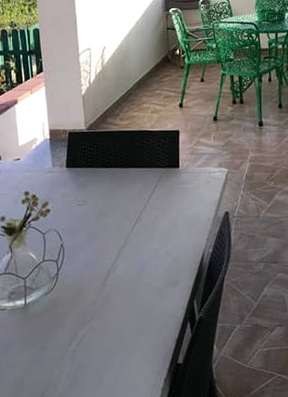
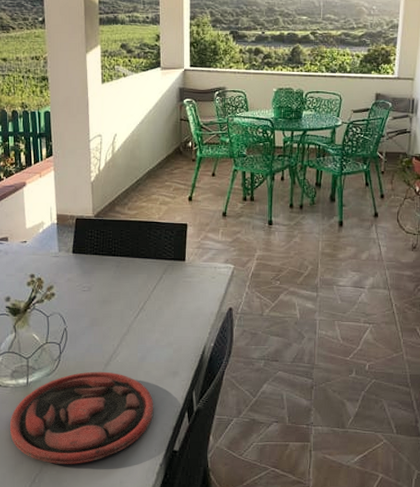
plate: none [8,286,156,388] -> present [9,371,154,464]

